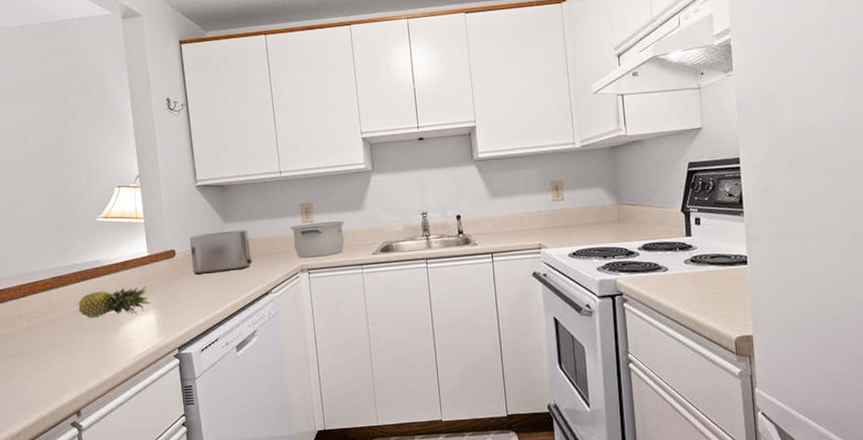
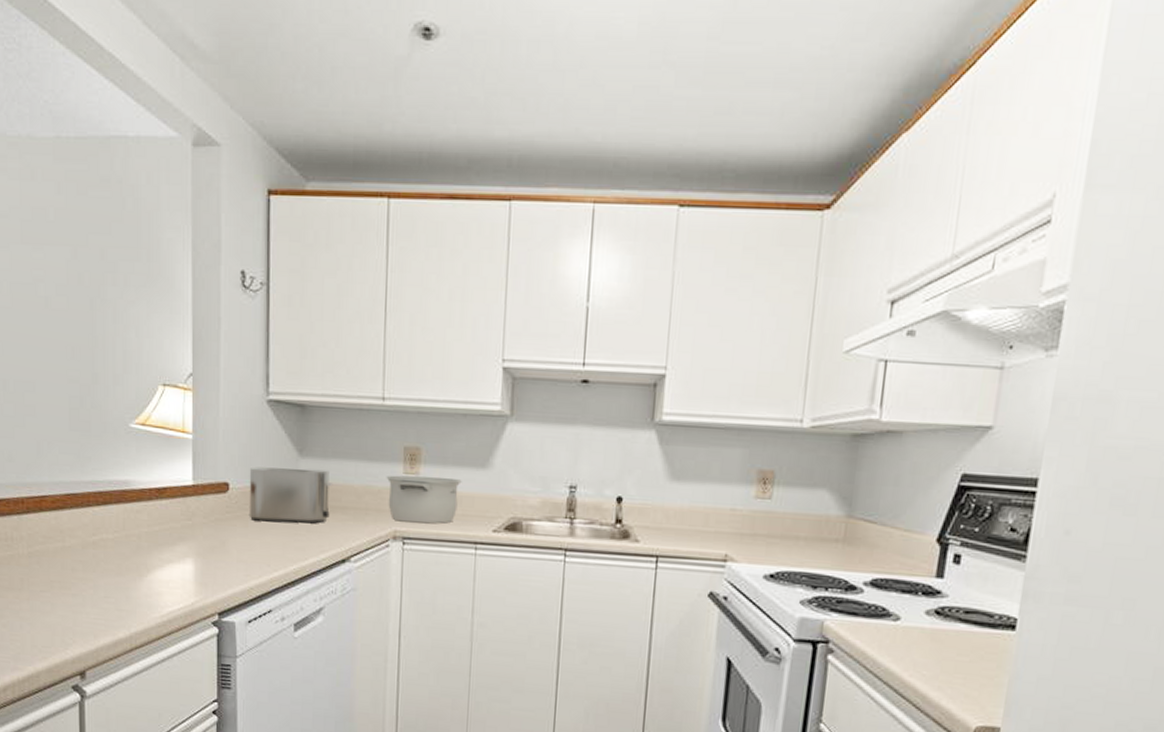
fruit: present [78,285,151,317] -> none [95,521,190,559]

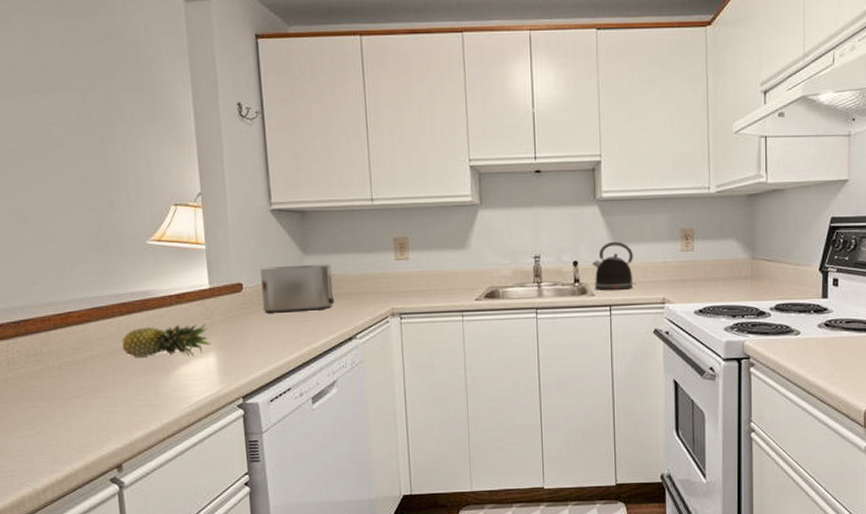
fruit: none [95,521,190,559] -> present [122,323,212,357]
cooking pot: present [386,475,462,525] -> none [380,260,445,300]
kettle: none [640,477,693,539] -> present [592,241,636,291]

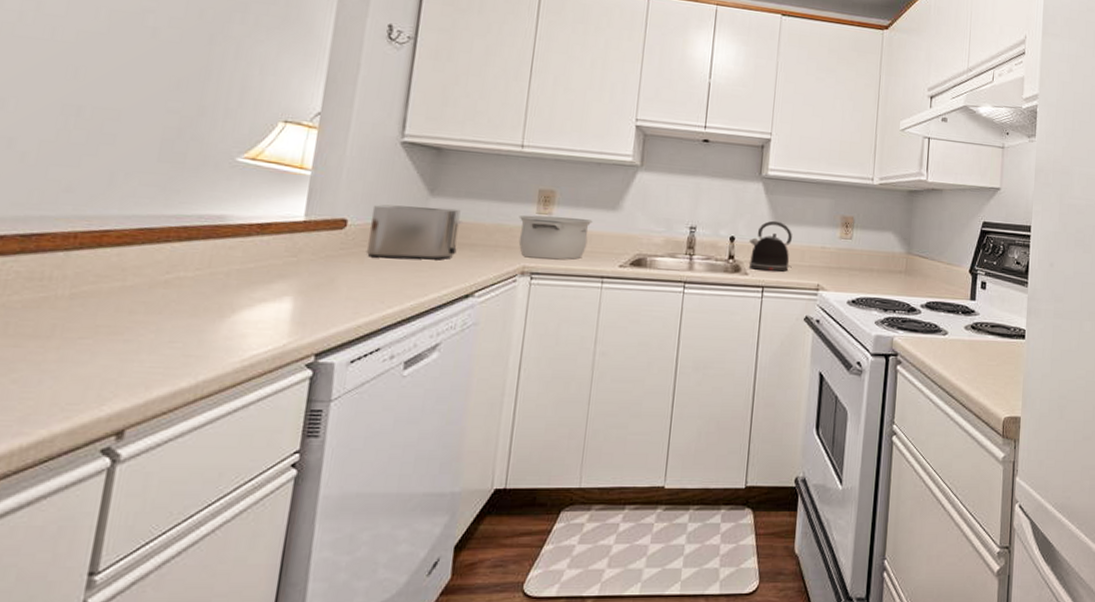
fruit: present [122,323,212,357] -> none [168,258,291,298]
cooking pot: none [380,260,445,300] -> present [518,215,593,261]

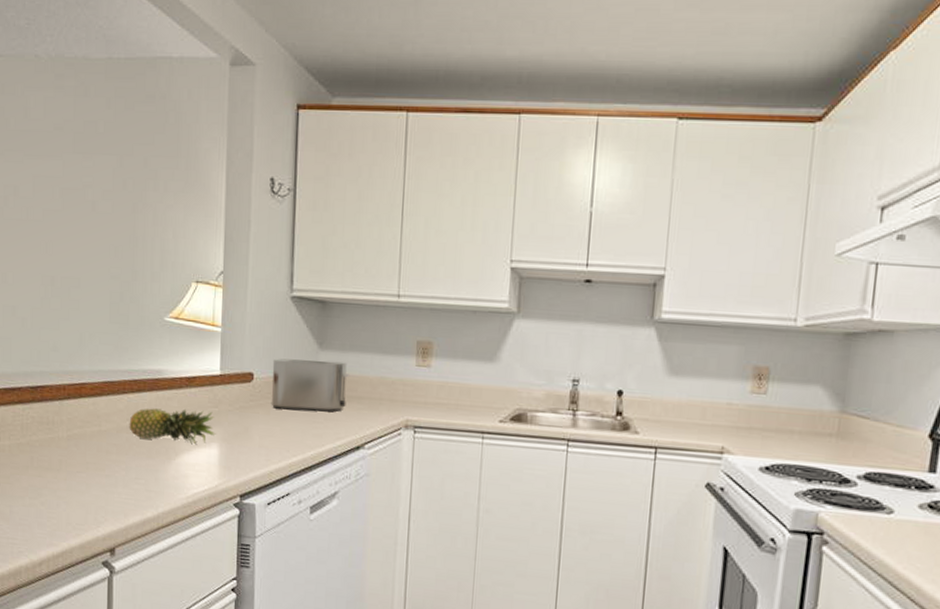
fruit: none [168,258,291,298] -> present [129,408,216,444]
cooking pot: present [518,215,593,261] -> none [399,367,471,415]
kettle: present [749,220,792,272] -> none [639,372,691,431]

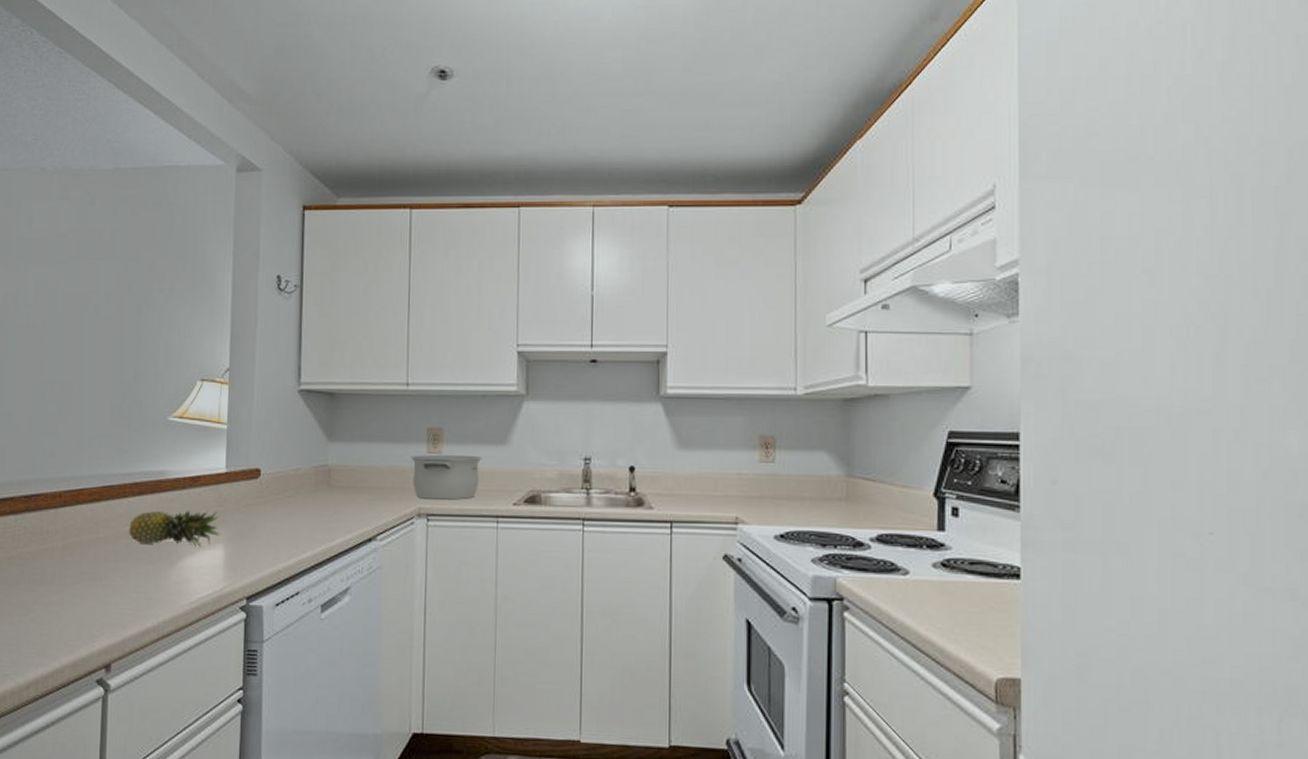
toaster: present [271,358,349,413] -> none [279,452,359,506]
cooking pot: none [399,367,471,415] -> present [410,455,482,500]

